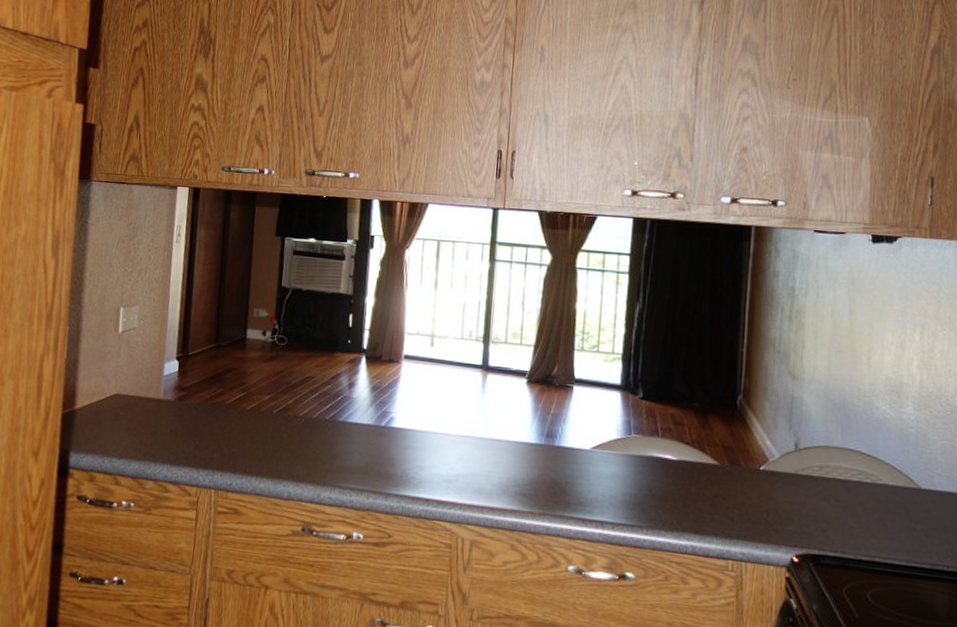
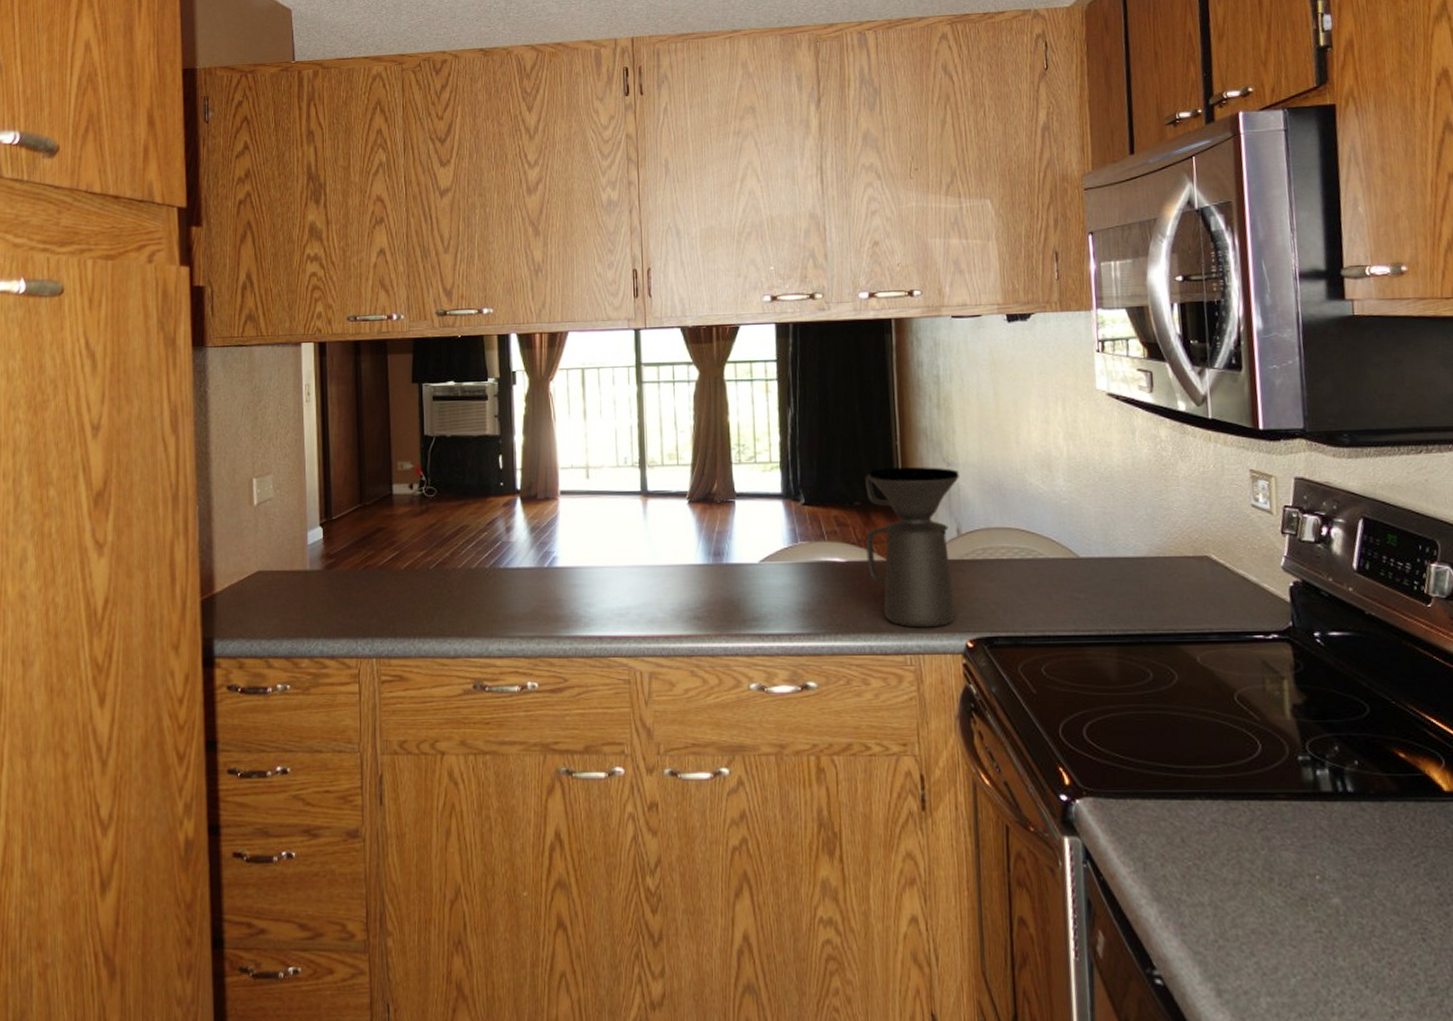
coffee maker: none [699,373,804,537] -> present [865,467,959,628]

